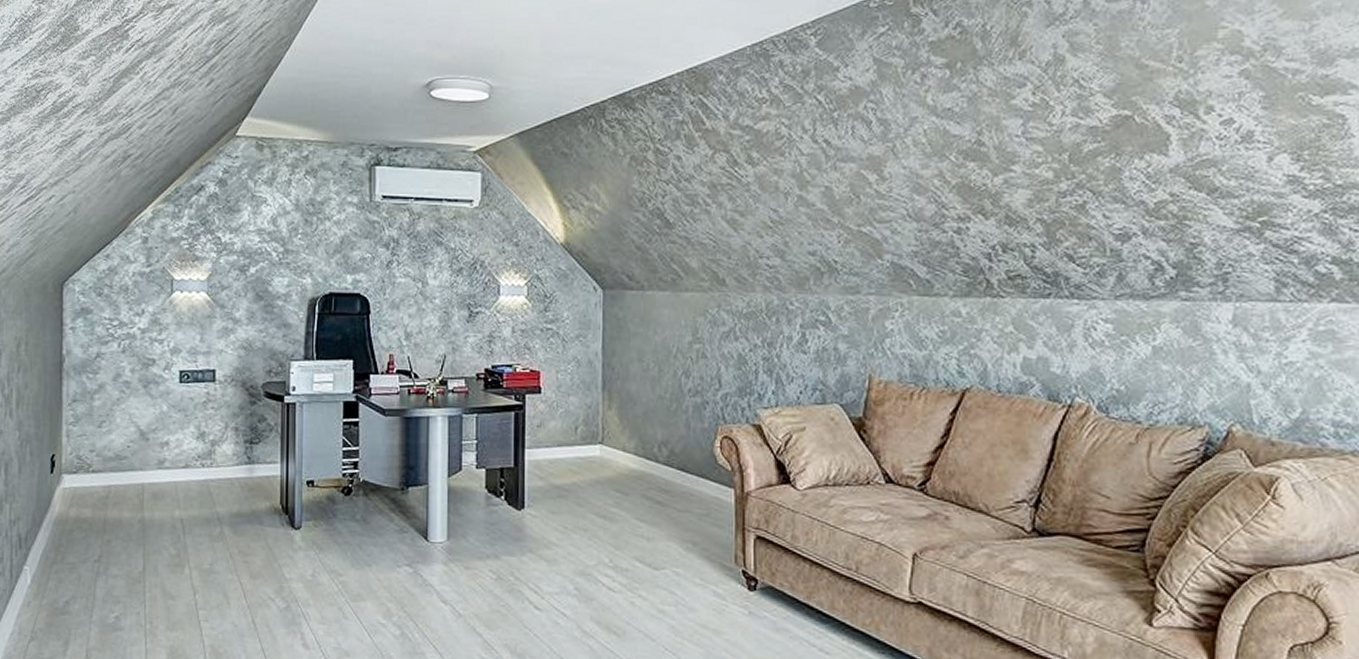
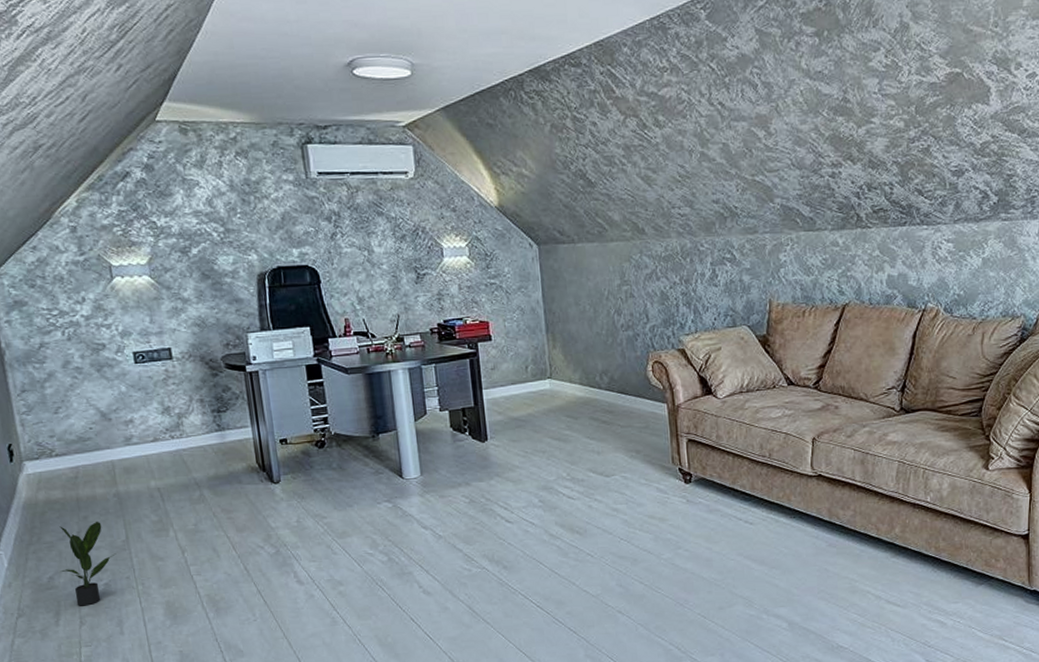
potted plant: none [76,546,131,639] -> present [59,521,117,606]

